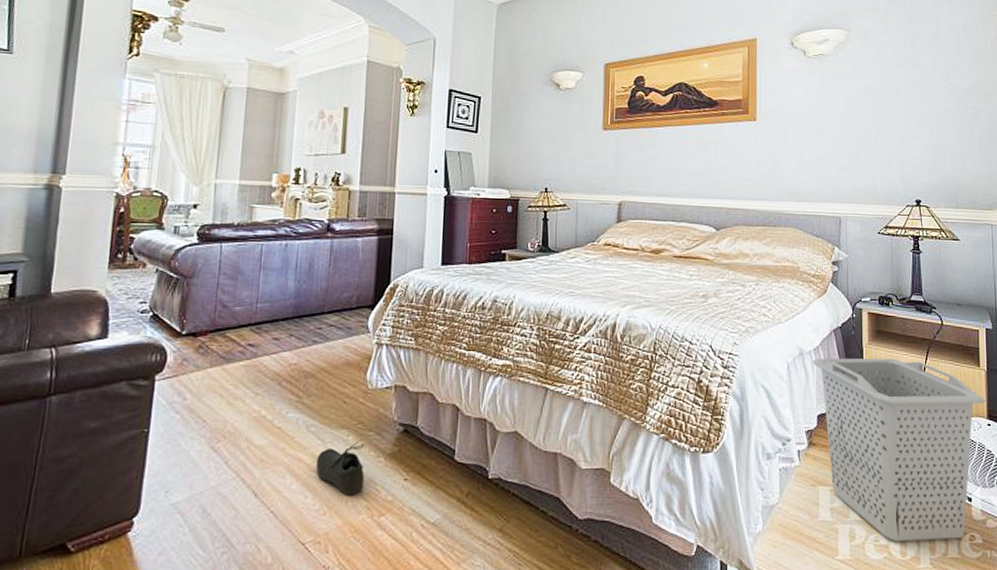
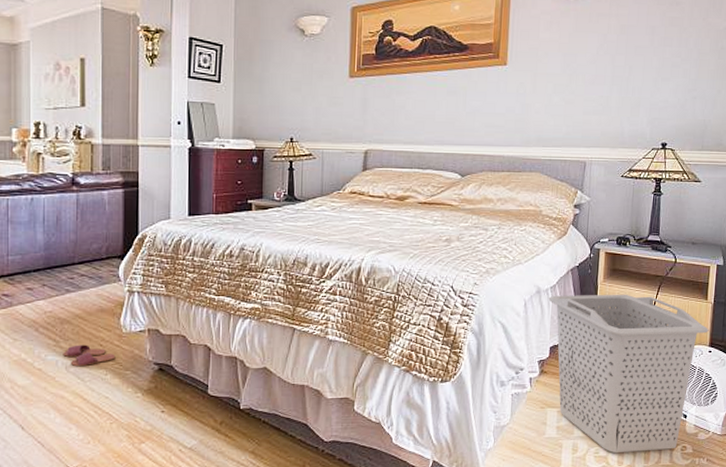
slippers: none [304,401,359,426] -> present [63,344,116,367]
arctic: present [316,438,365,495] -> none [78,377,123,426]

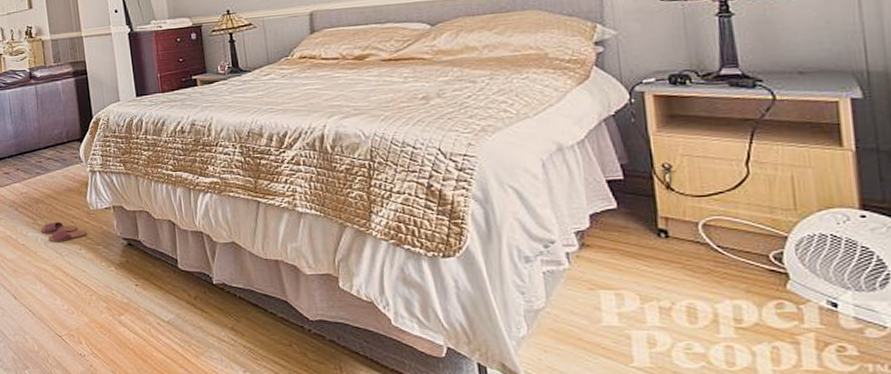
laundry basket: present [548,294,709,454] -> none [576,145,855,351]

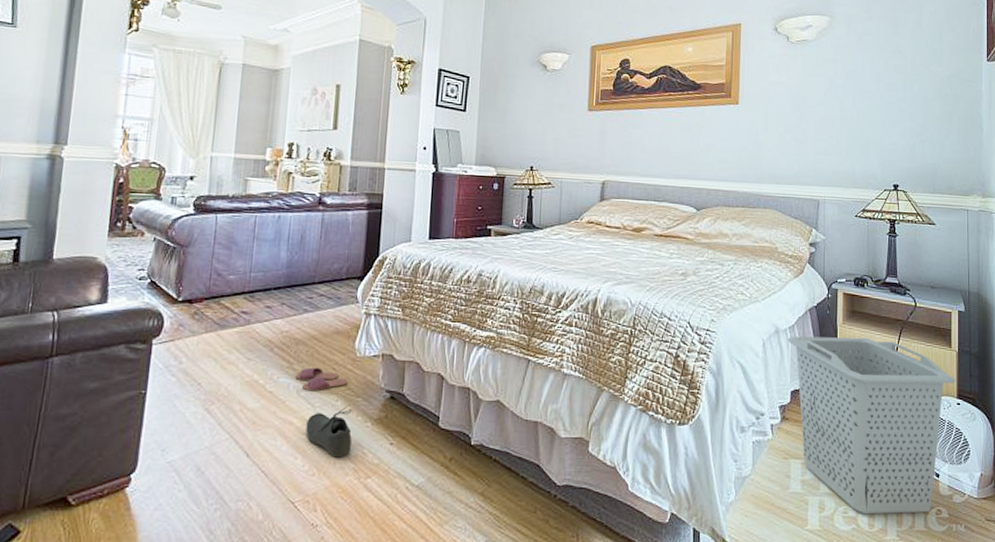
arctic: none [58,251,101,298] -> present [306,404,352,458]
laundry basket: none [576,145,855,351] -> present [787,336,956,515]

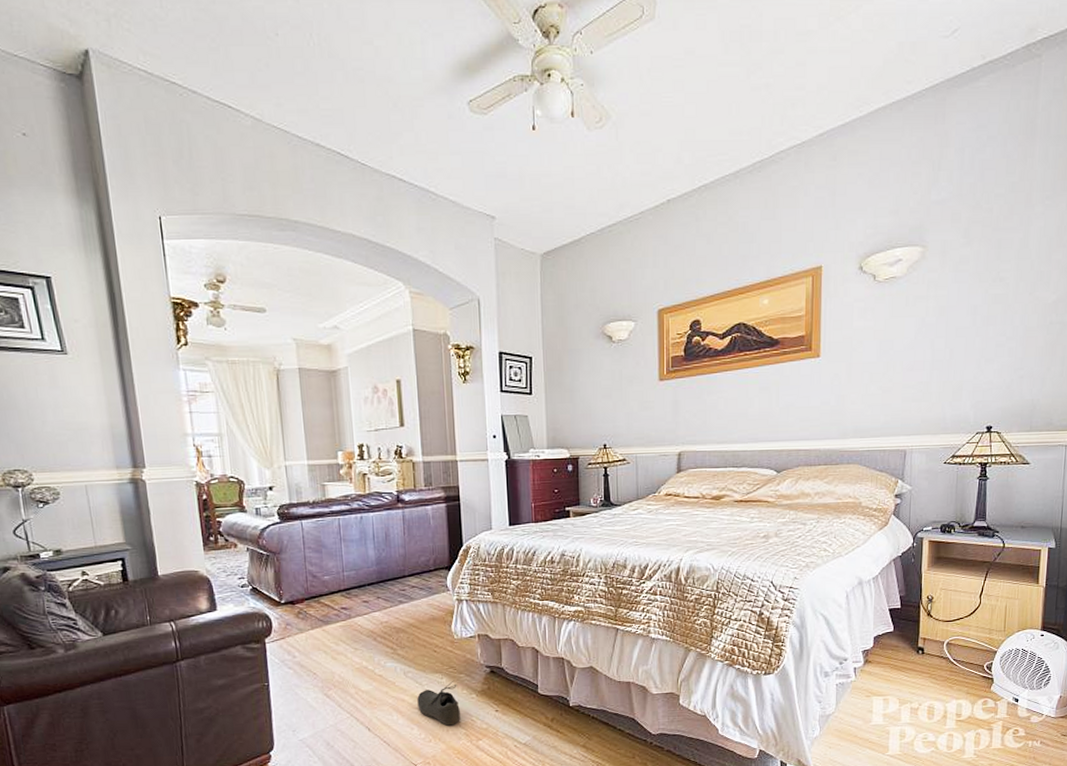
slippers: present [295,367,348,391] -> none [400,651,449,672]
laundry basket: present [787,336,956,515] -> none [871,581,1041,739]

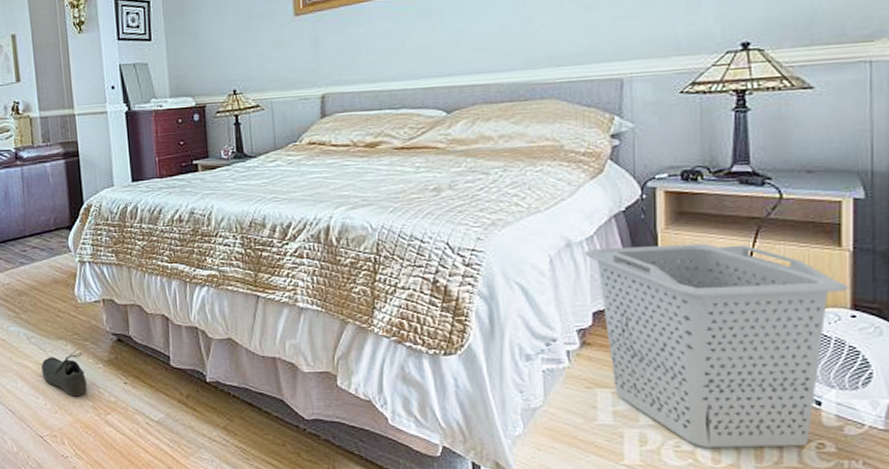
laundry basket: none [871,581,1041,739] -> present [584,243,849,449]

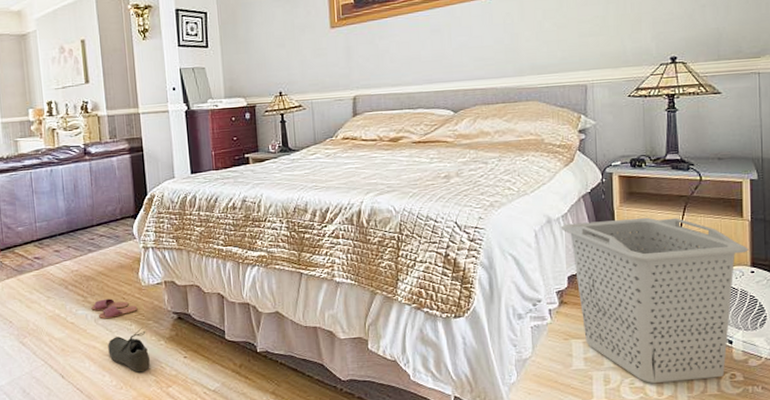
slippers: none [23,315,74,338] -> present [91,298,138,319]

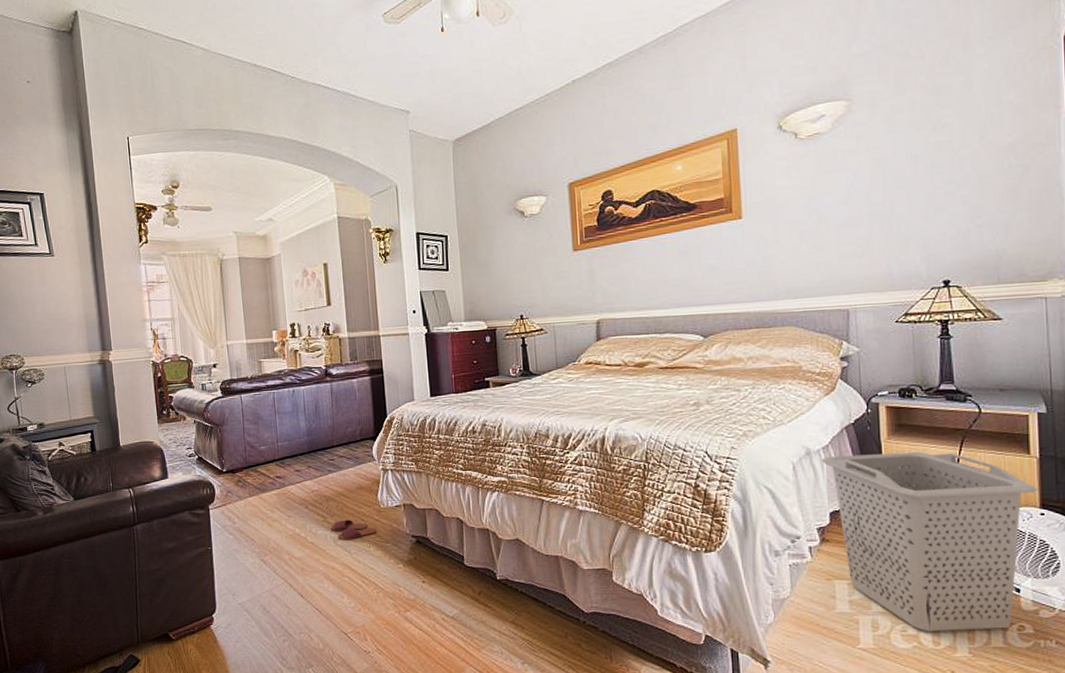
arctic: present [108,327,150,373] -> none [346,549,388,595]

